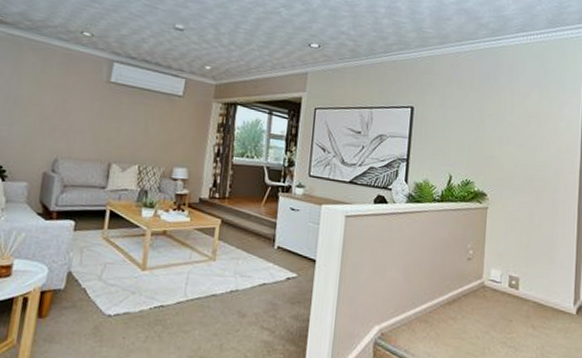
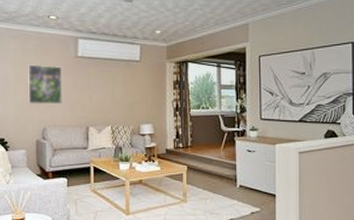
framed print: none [40,83,89,133] -> present [28,64,62,105]

